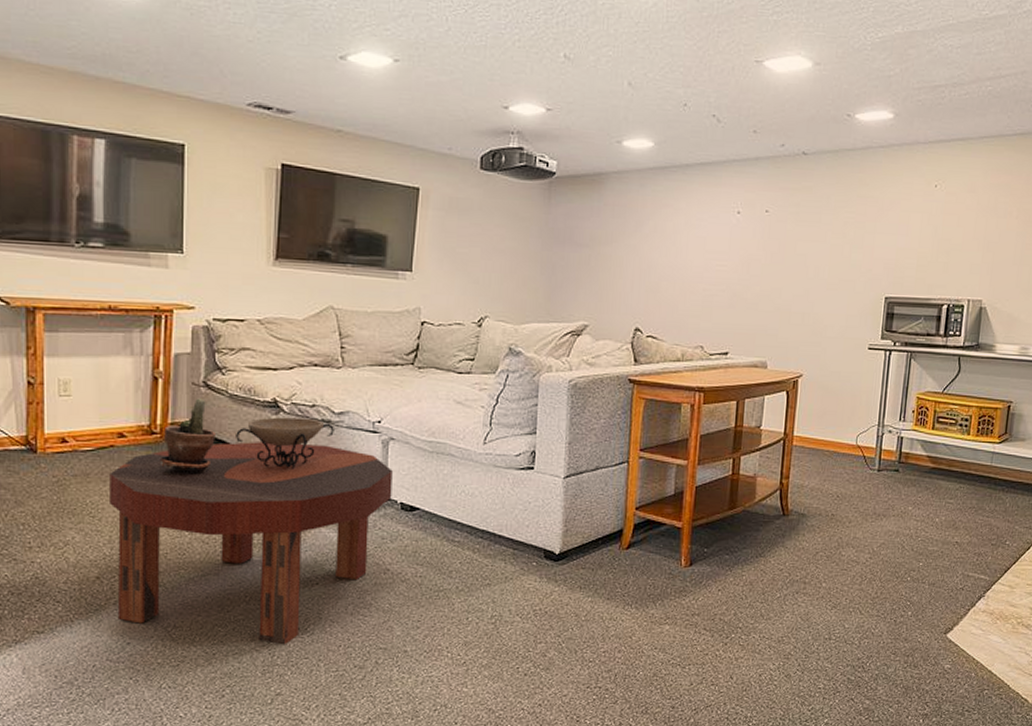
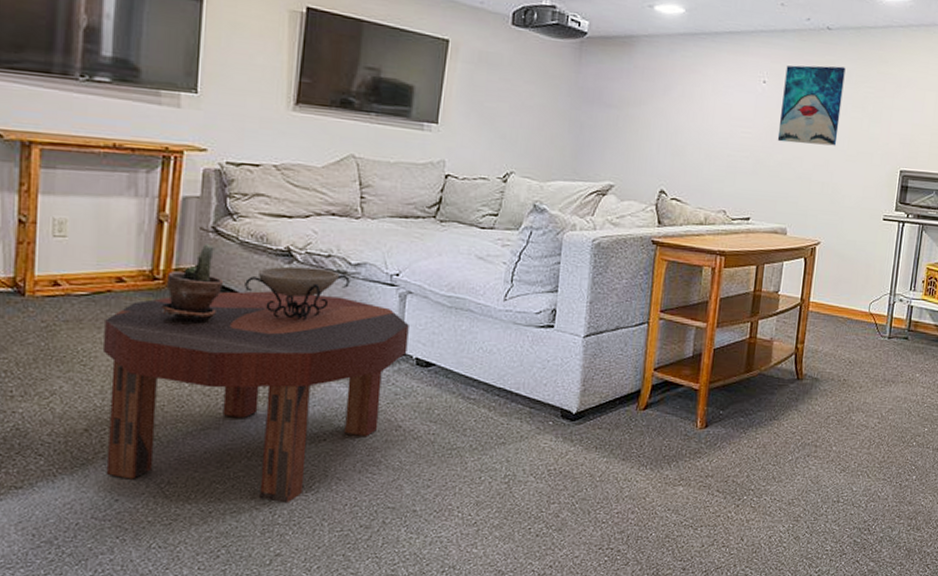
wall art: none [754,192,824,275] -> present [777,65,846,146]

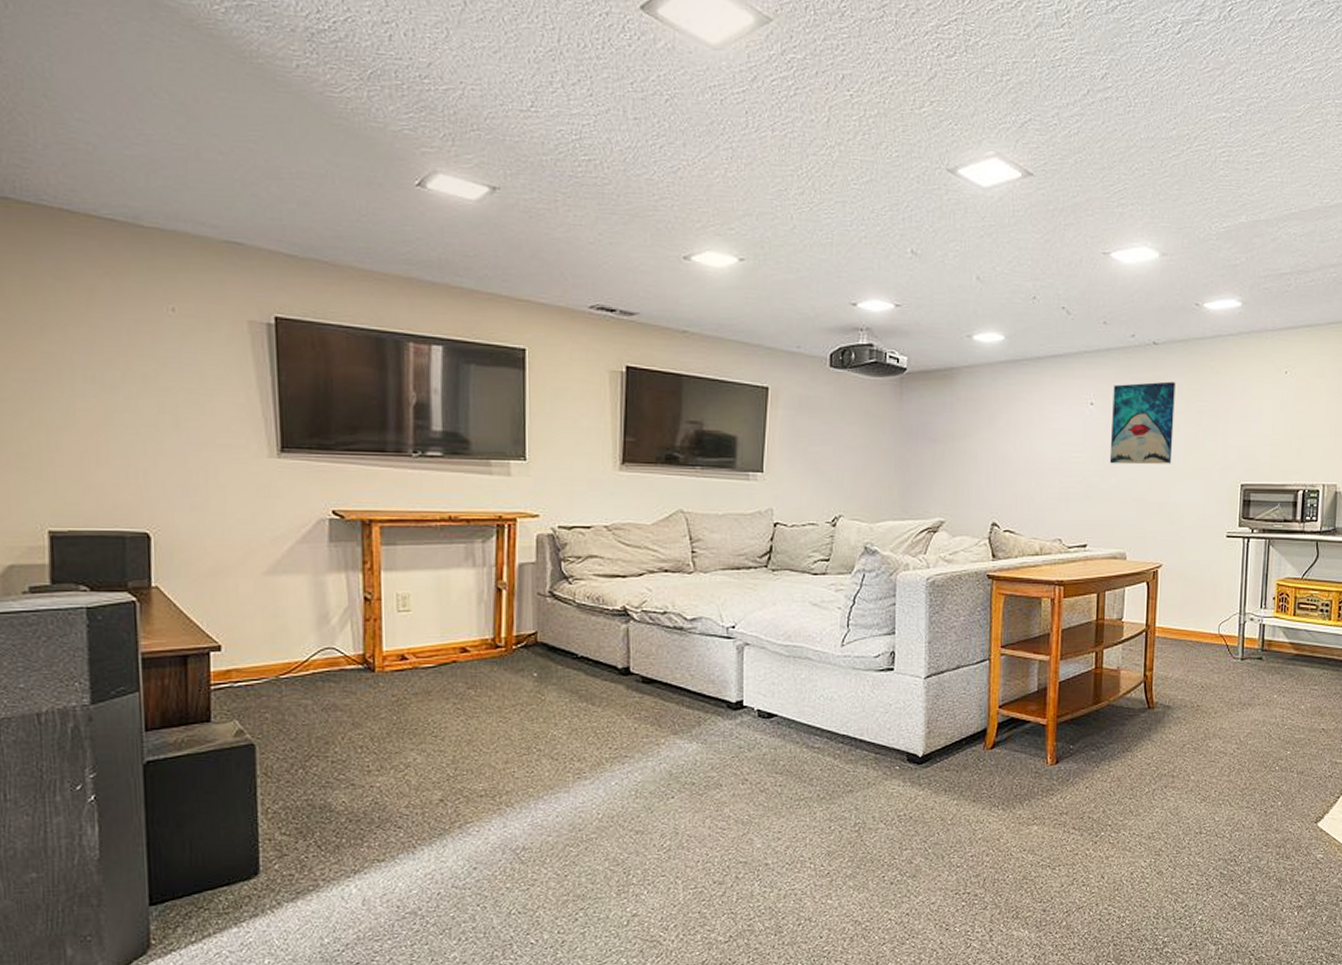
coffee table: present [102,291,409,504] -> none [451,652,748,863]
potted plant: present [161,243,223,322] -> none [505,609,563,687]
decorative bowl: present [245,266,350,321] -> none [584,626,687,680]

